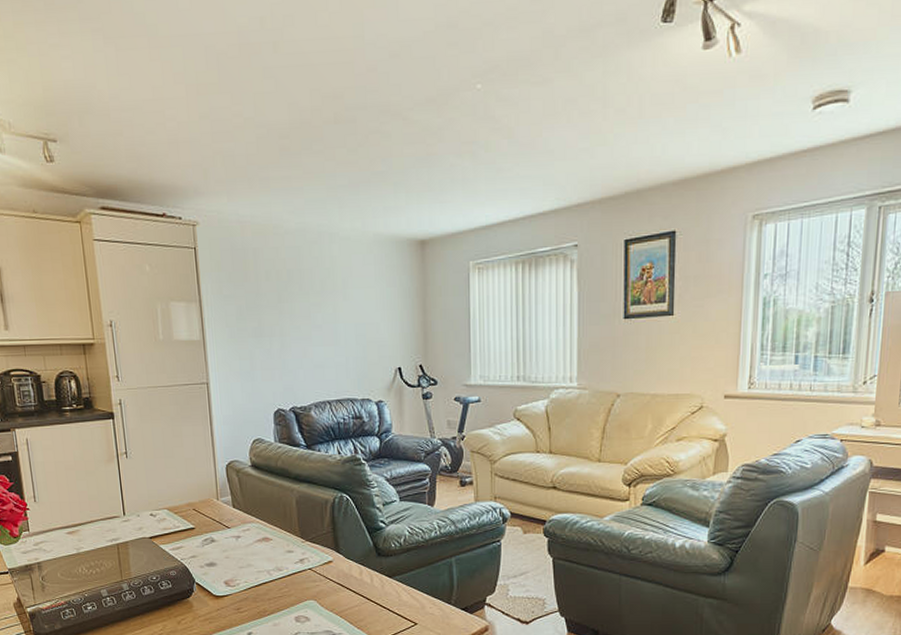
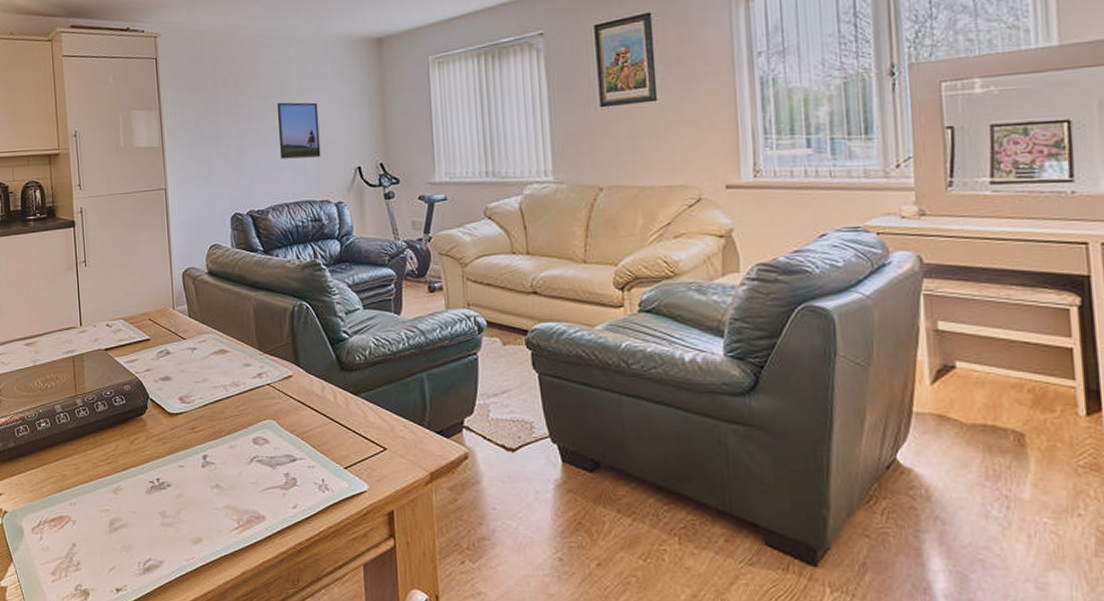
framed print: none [320,300,363,358] -> present [276,102,321,159]

